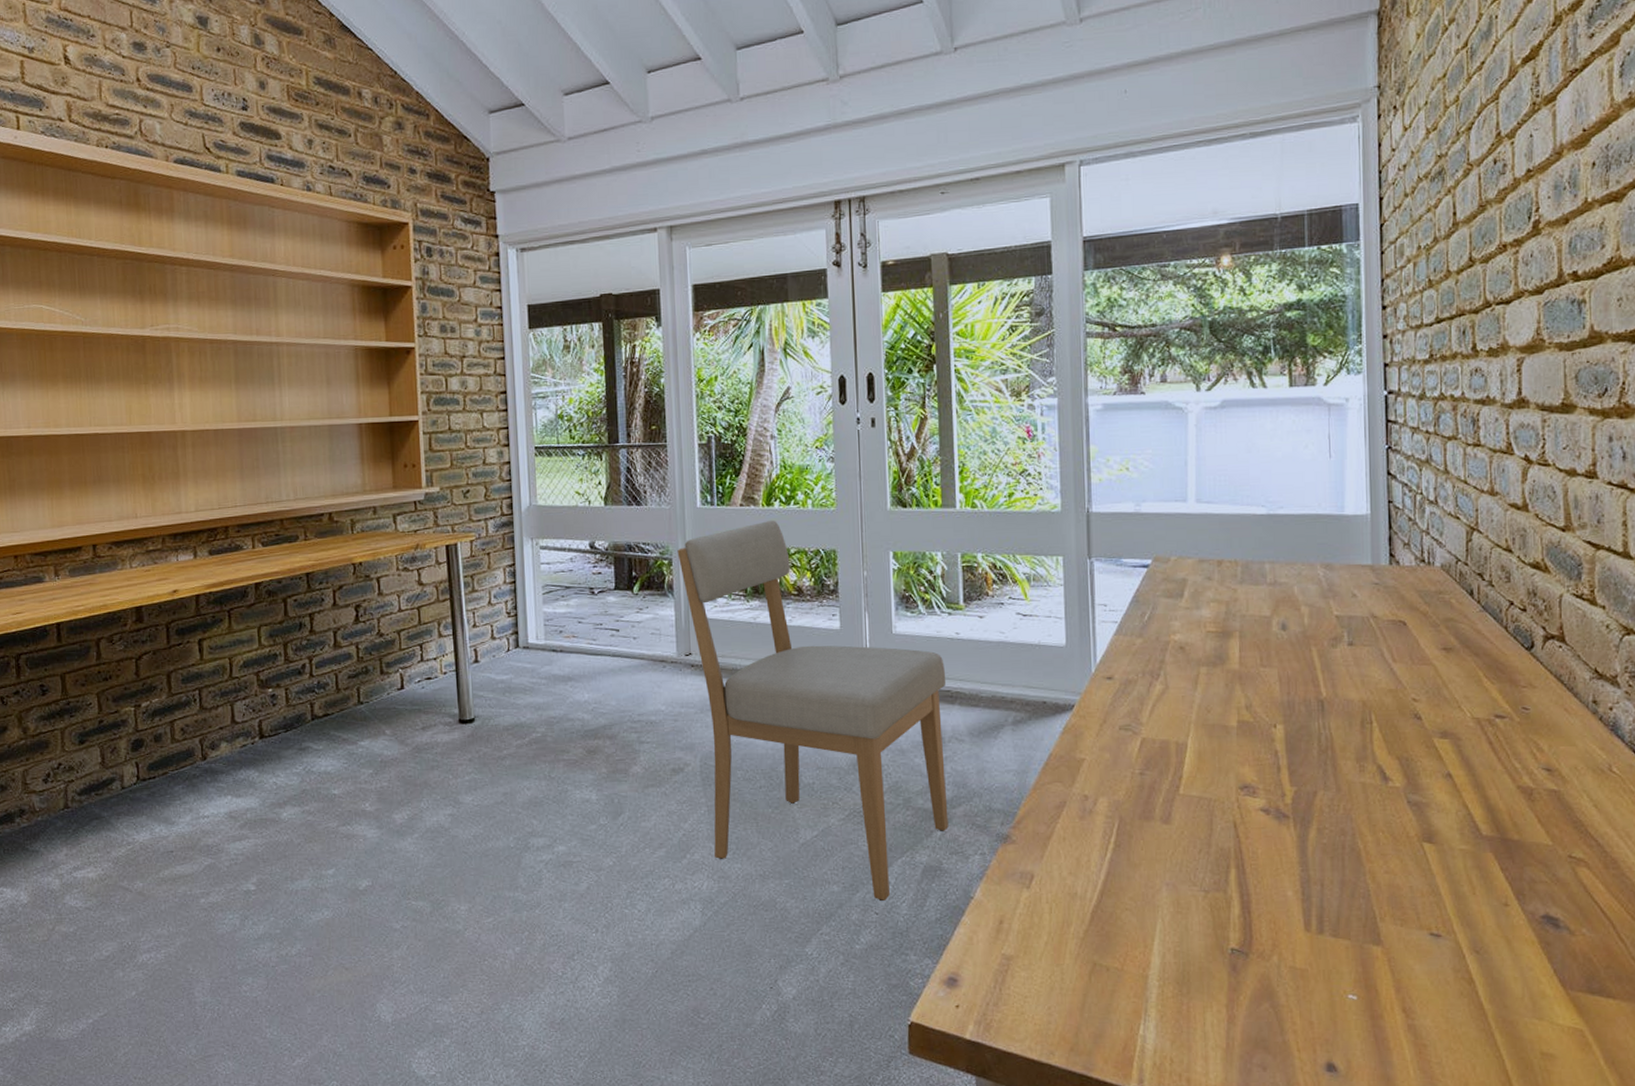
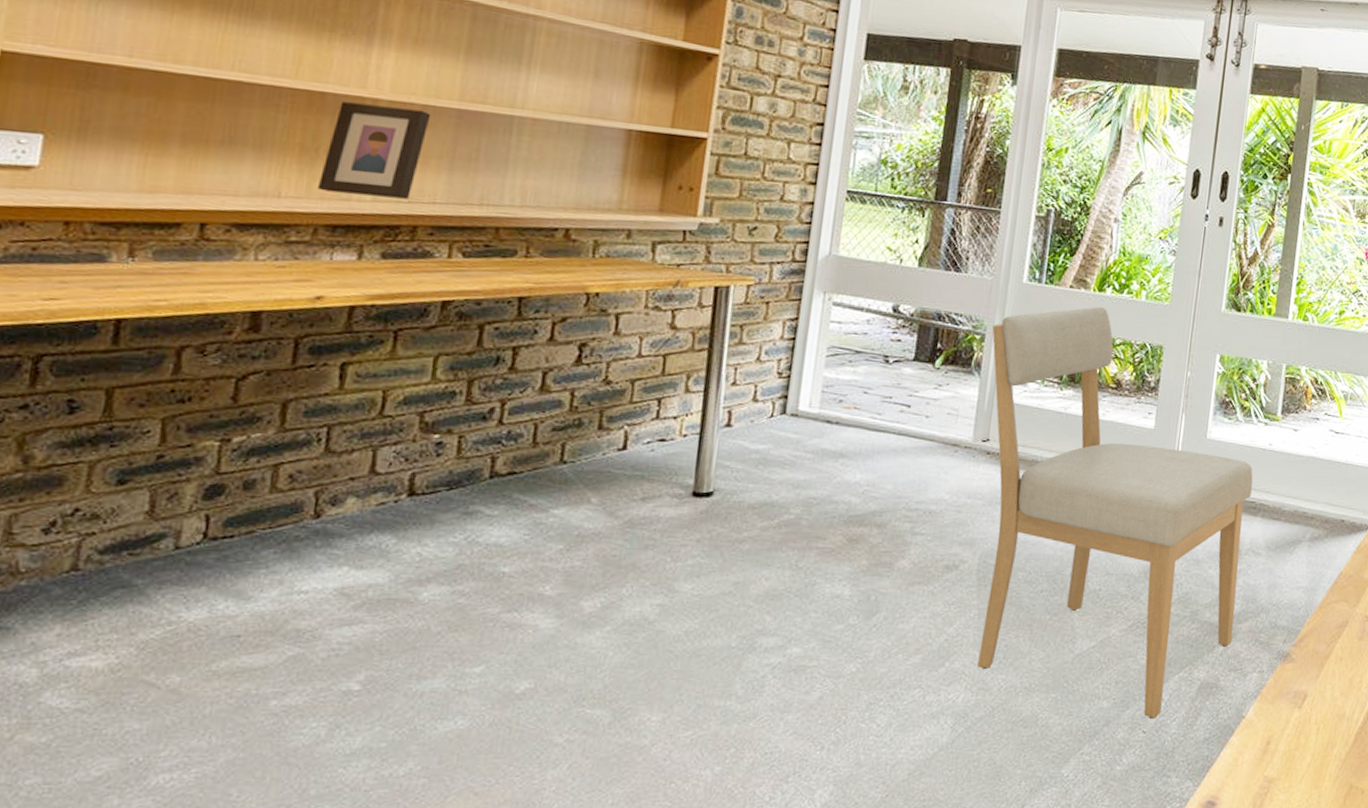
picture frame: none [158,434,222,509] -> present [316,101,431,199]

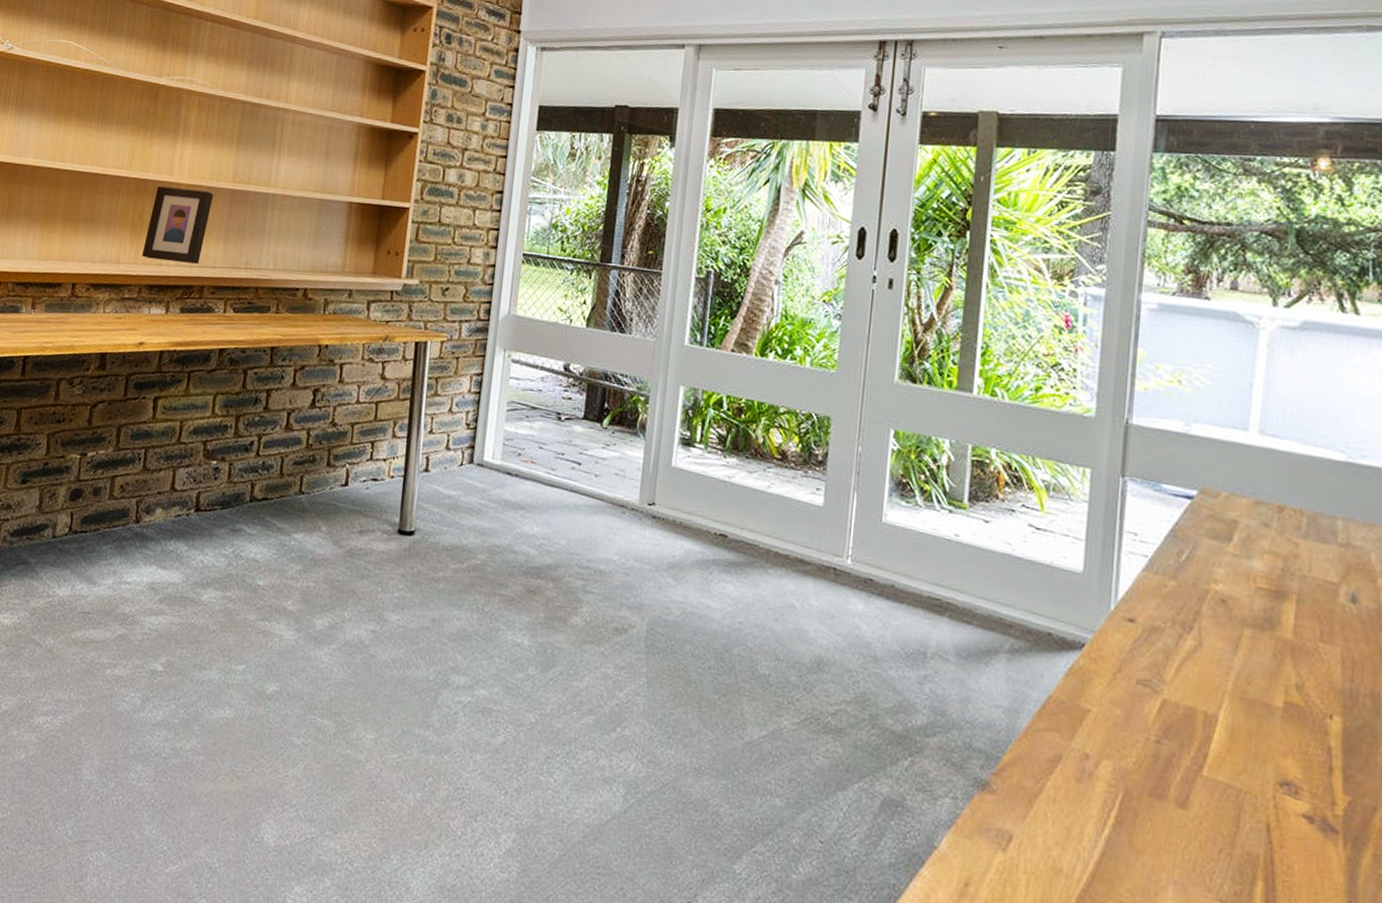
chair: present [977,306,1253,720] -> none [647,372,937,830]

